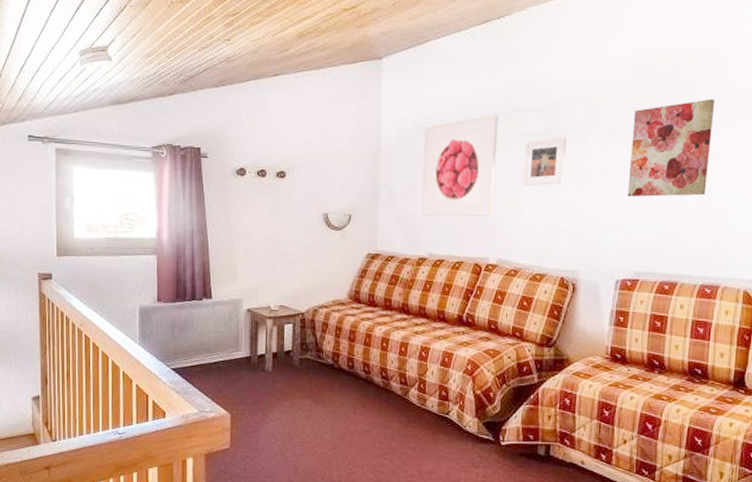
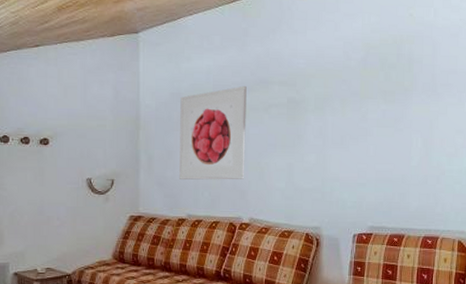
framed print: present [522,137,567,186] -> none [270,107,307,152]
wall art: present [627,99,716,198] -> none [360,74,430,161]

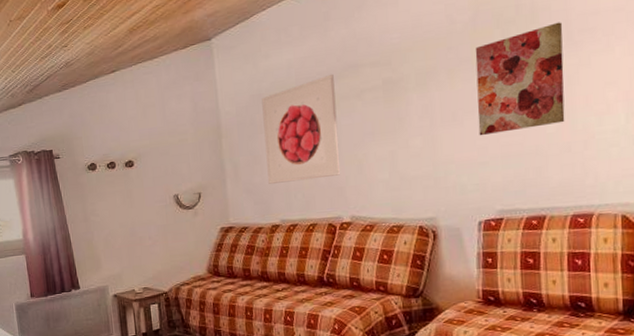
wall art: none [360,74,430,161] -> present [475,22,565,136]

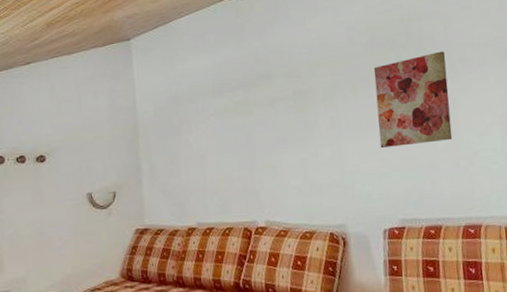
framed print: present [261,74,341,184] -> none [179,81,256,186]

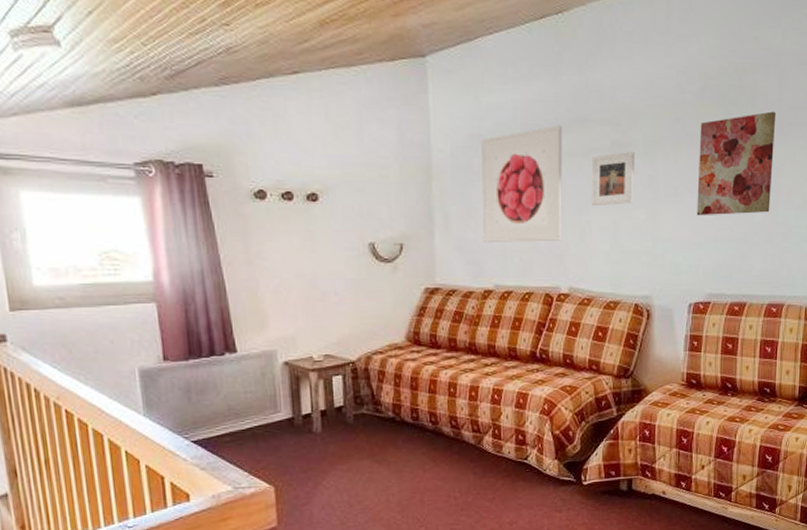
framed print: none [179,81,256,186] -> present [481,124,562,242]
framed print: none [277,98,319,148] -> present [591,152,635,207]

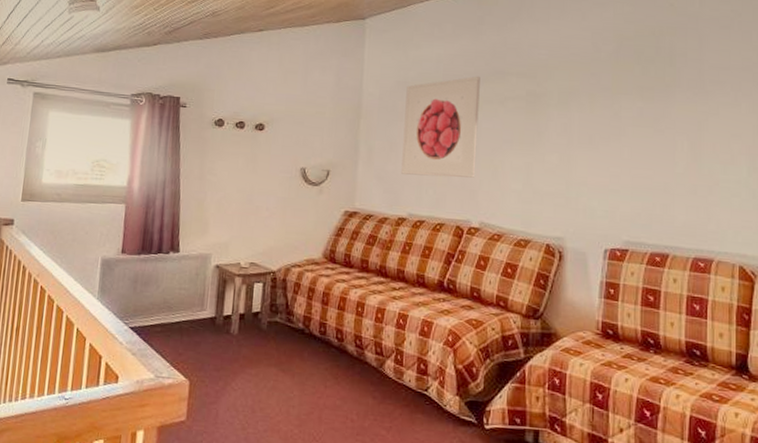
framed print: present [591,152,635,207] -> none [505,101,549,149]
wall art: present [696,111,777,216] -> none [612,69,697,165]

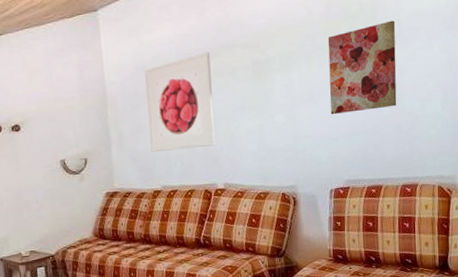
wall art: none [612,69,697,165] -> present [327,20,397,115]

